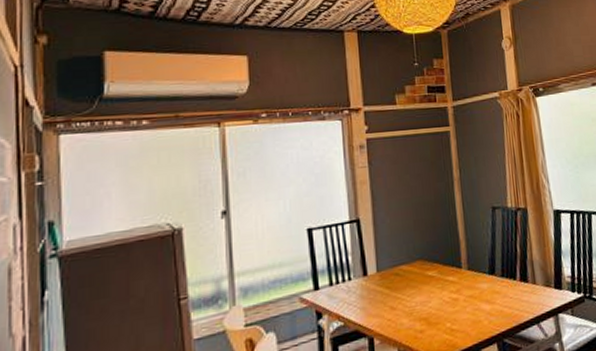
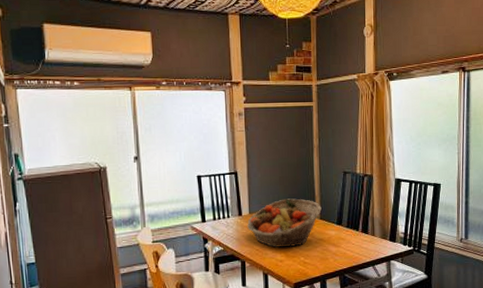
fruit basket: none [375,246,469,314] -> present [247,198,322,248]

